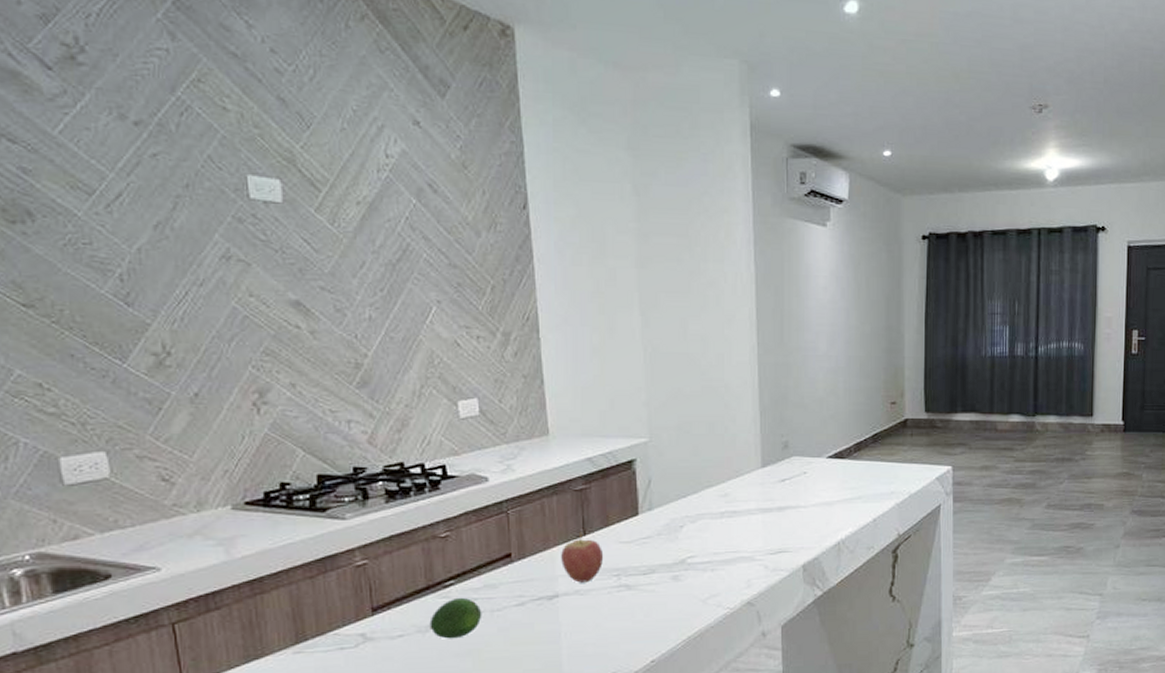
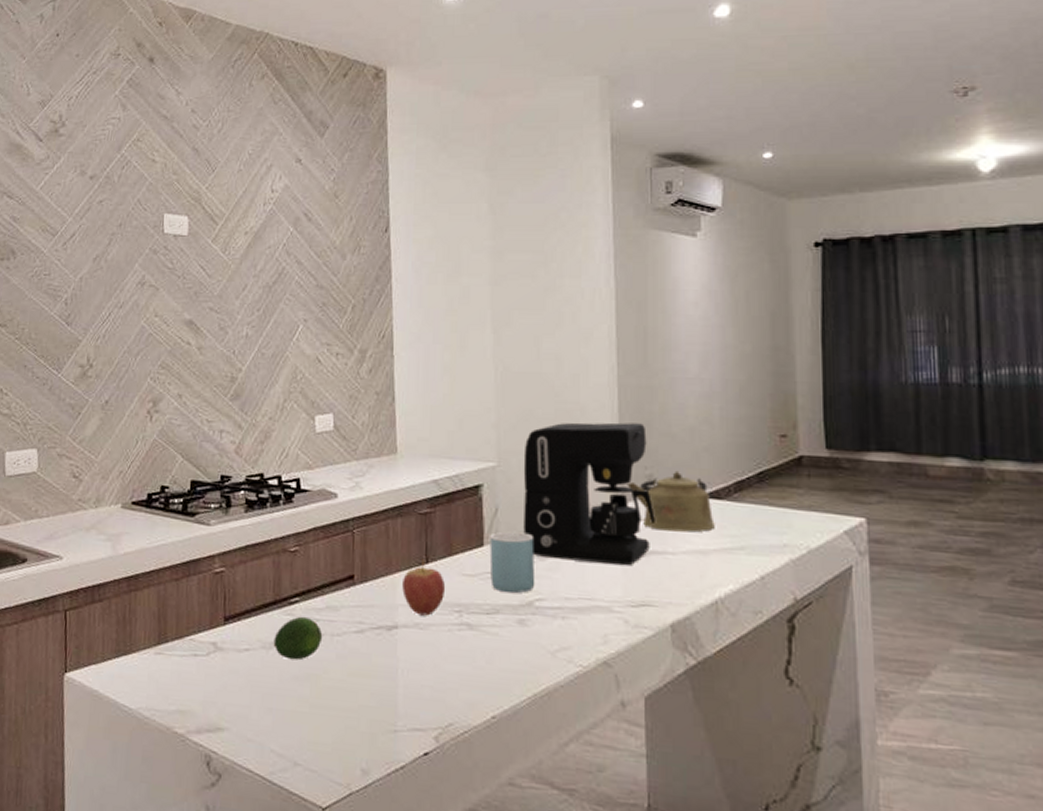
mug: none [644,500,687,553] -> present [489,531,535,593]
coffee maker: none [673,397,790,521] -> present [523,422,655,566]
kettle: none [766,436,838,488] -> present [627,470,715,532]

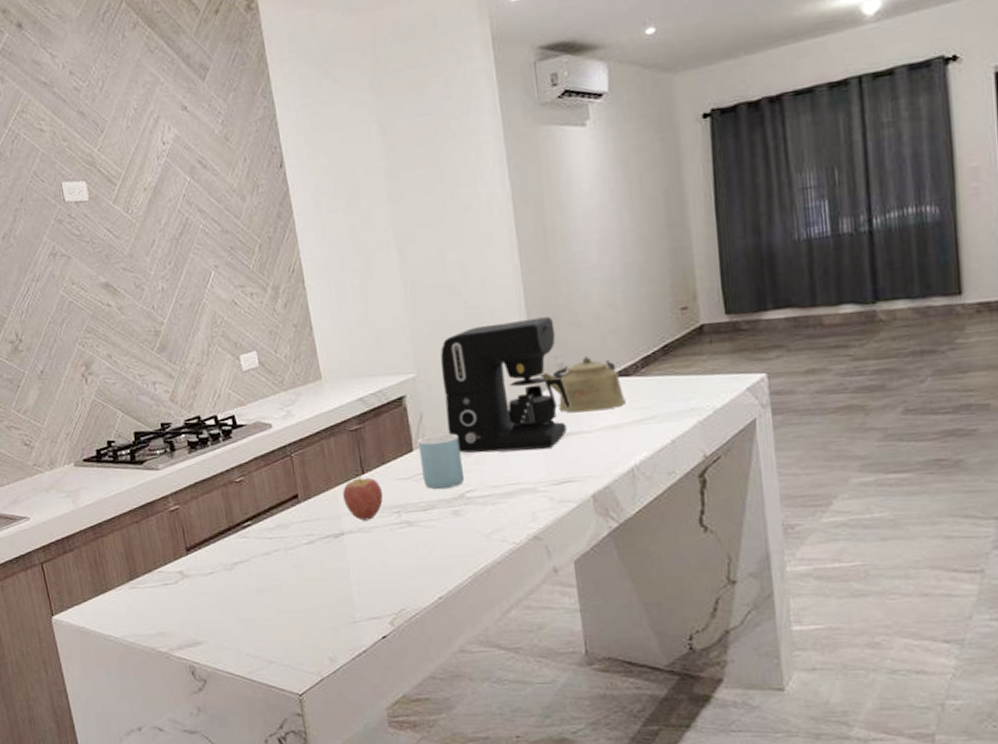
fruit: present [273,616,323,660] -> none [233,537,278,576]

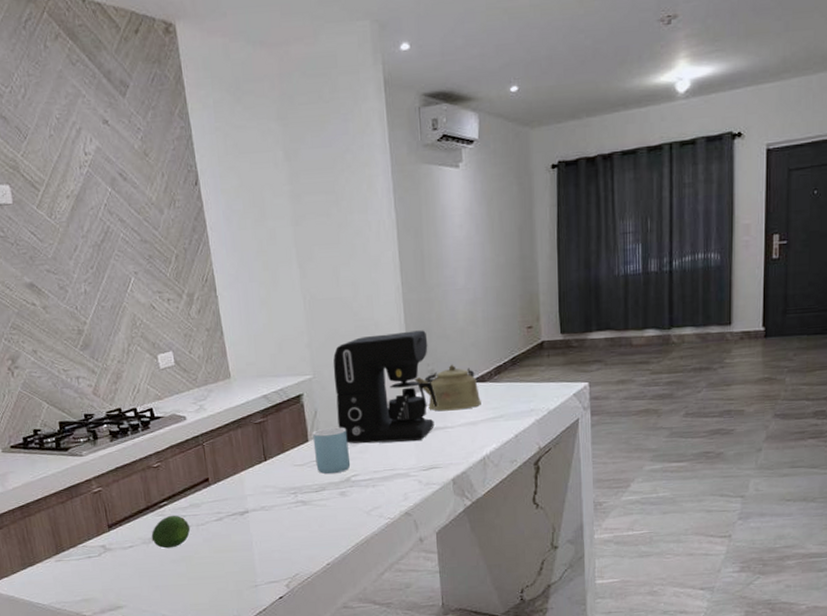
fruit: none [233,537,278,576] -> present [151,515,191,549]
fruit: present [343,469,383,521] -> none [248,457,282,501]

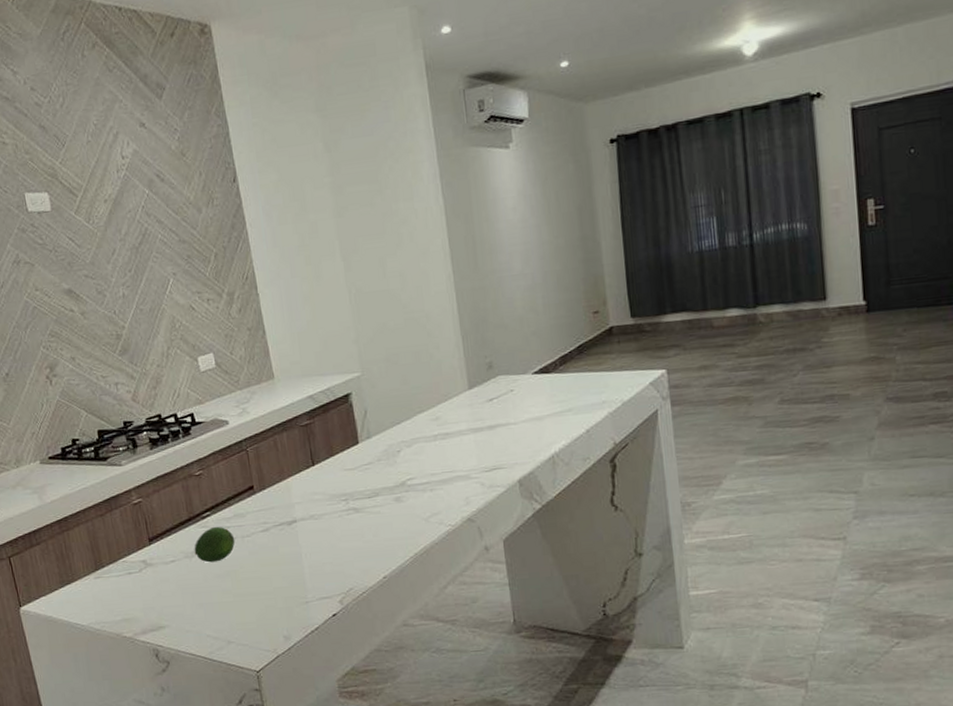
mug: present [312,427,351,474] -> none [363,427,405,478]
coffee maker: present [333,330,437,444] -> none [382,320,498,445]
kettle: present [414,364,481,411] -> none [471,355,547,407]

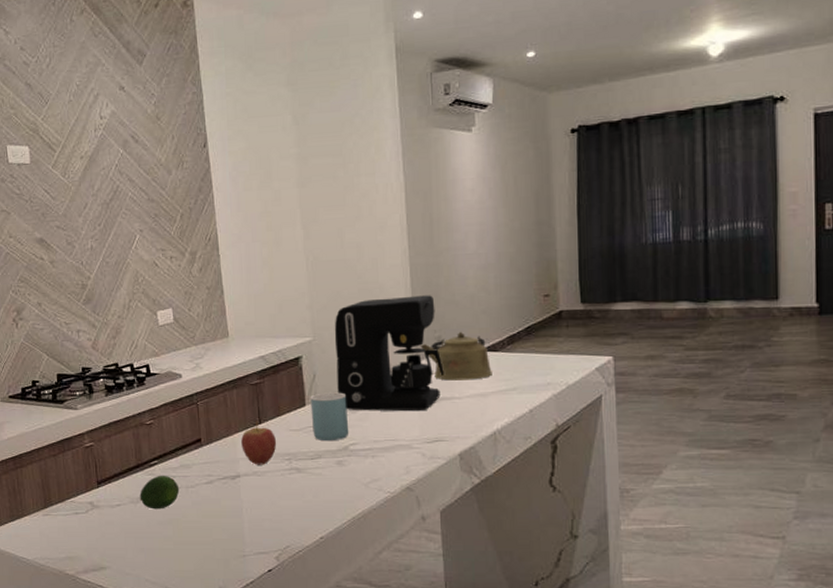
fruit: none [295,461,332,509] -> present [241,419,276,465]
mug: none [363,427,405,478] -> present [310,392,349,440]
coffee maker: none [382,320,498,445] -> present [334,295,444,412]
kettle: none [471,355,547,407] -> present [420,331,492,381]

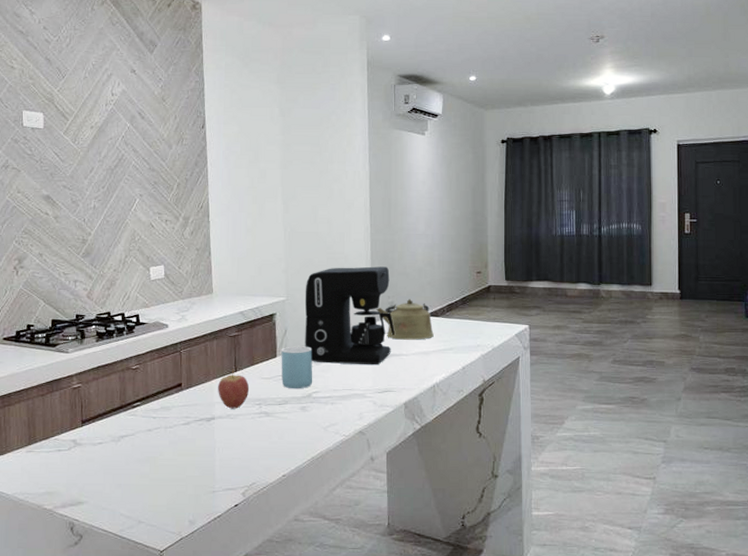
fruit: present [139,475,180,510] -> none [121,416,159,448]

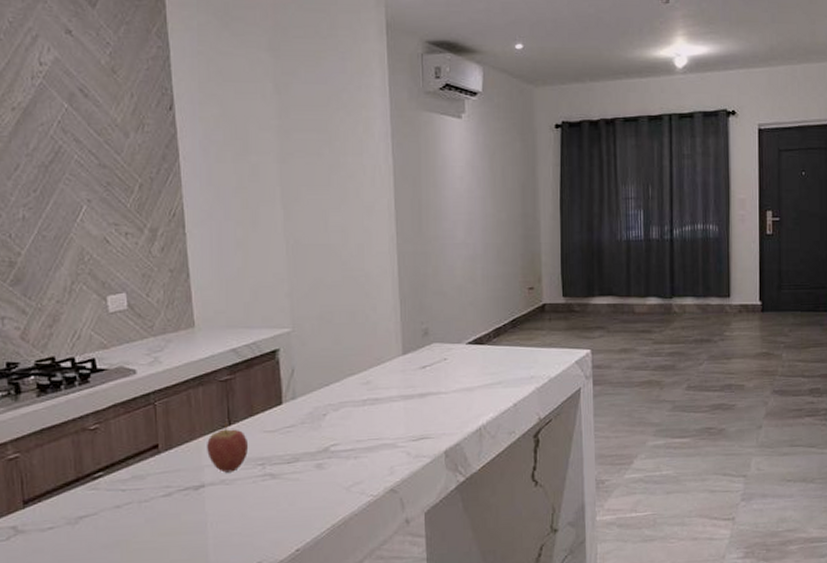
mug: present [281,346,313,388] -> none [288,388,330,442]
coffee maker: present [304,266,395,365] -> none [315,285,431,409]
kettle: present [376,298,434,340] -> none [407,323,478,375]

